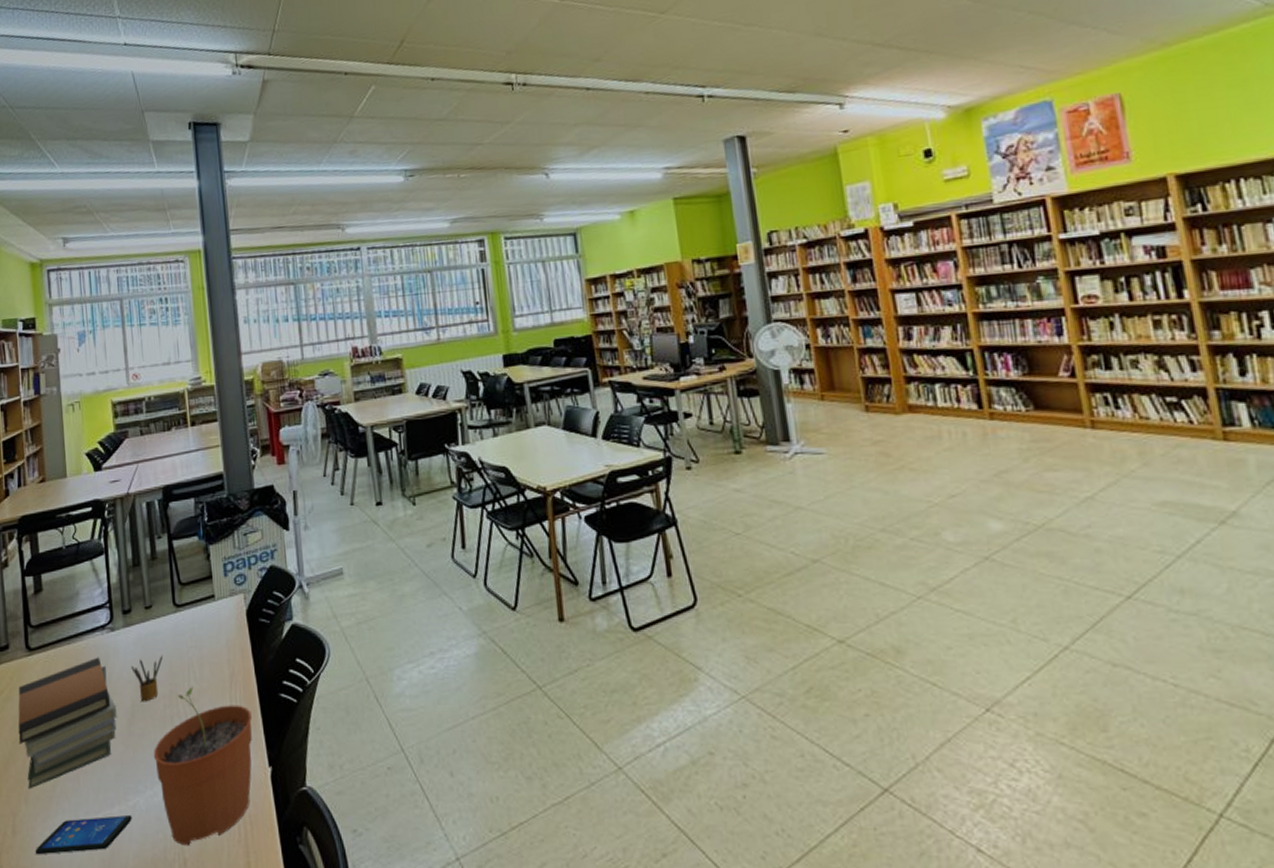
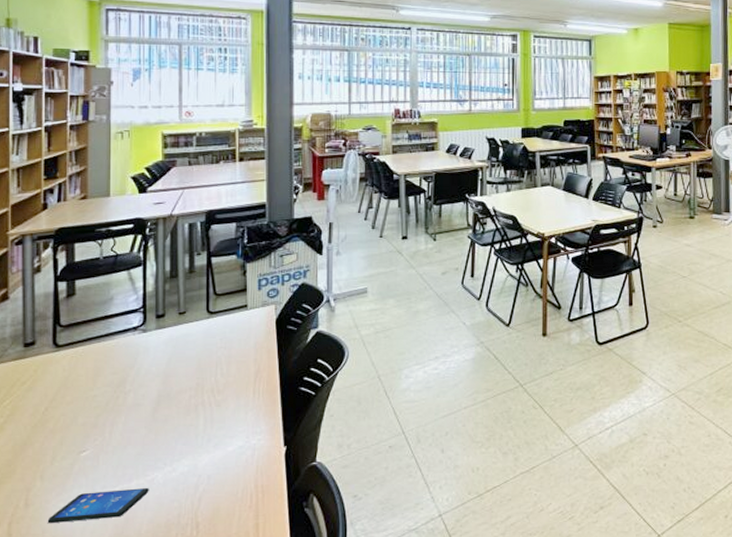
book stack: present [18,657,117,789] -> none [38,354,142,468]
pencil box: present [131,656,164,702] -> none [160,354,193,393]
plant pot: present [153,686,252,845] -> none [175,380,272,511]

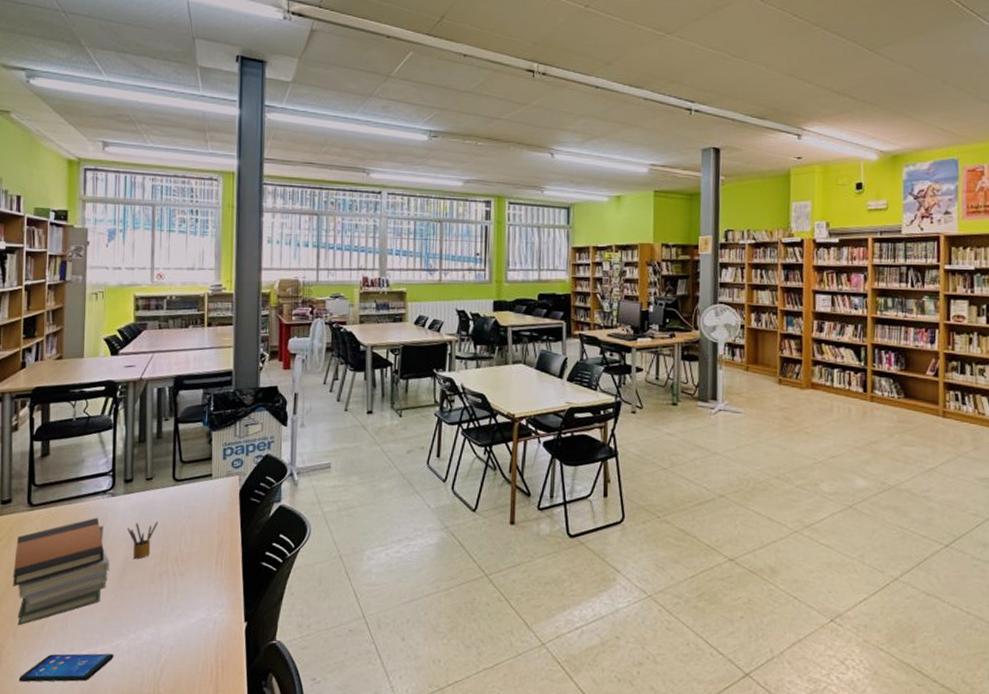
book stack: none [38,354,142,468] -> present [12,517,110,626]
pencil box: none [160,354,193,393] -> present [127,521,159,560]

